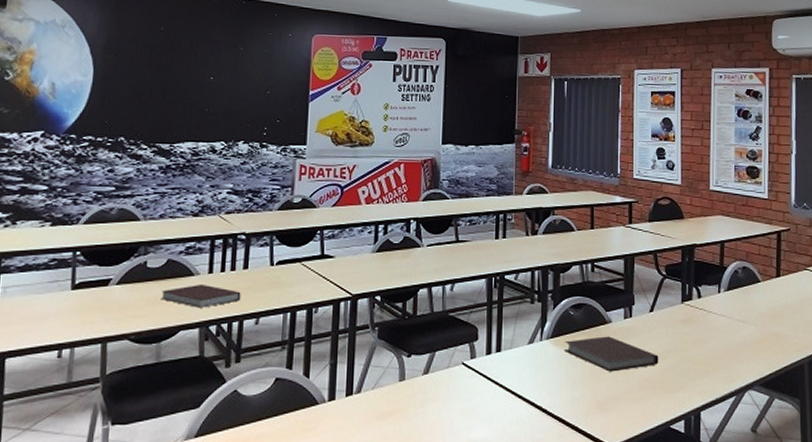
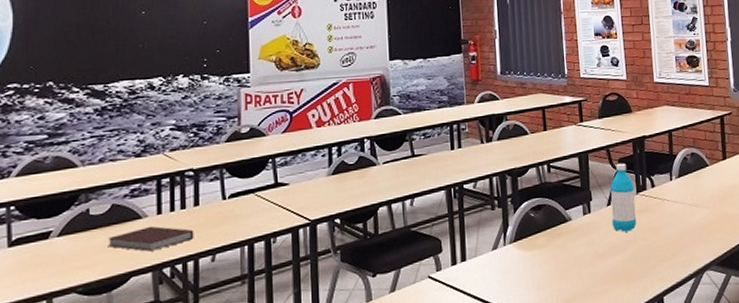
notebook: present [565,336,659,372] -> none [528,234,620,269]
water bottle: none [654,269,680,341] -> present [609,163,637,232]

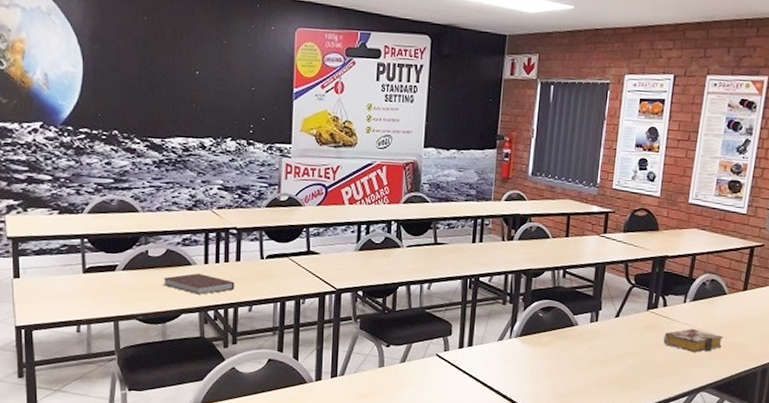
water bottle: present [609,163,637,232] -> none [617,278,647,344]
book: none [658,206,716,231] -> present [663,329,724,353]

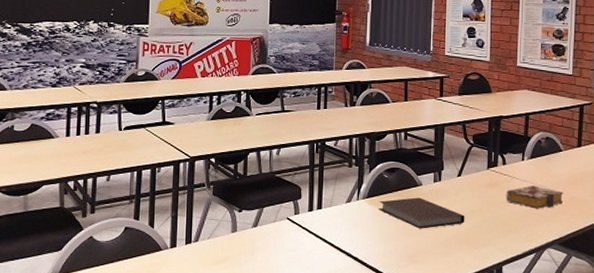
notebook: present [163,273,235,295] -> none [26,145,94,166]
notebook: none [532,337,620,369] -> present [379,197,465,229]

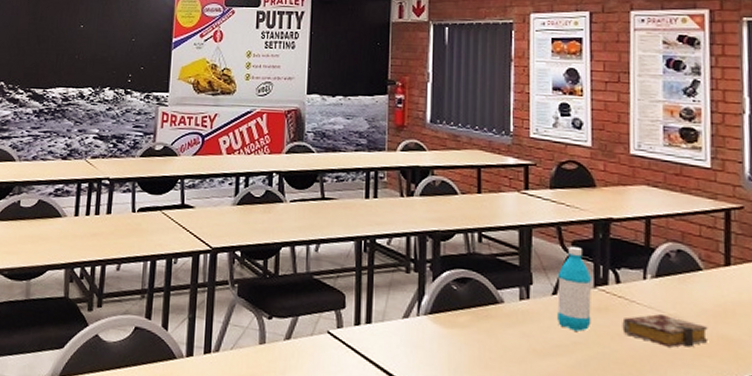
notebook: present [379,197,465,229] -> none [446,318,565,361]
water bottle: none [461,139,486,203] -> present [557,246,592,331]

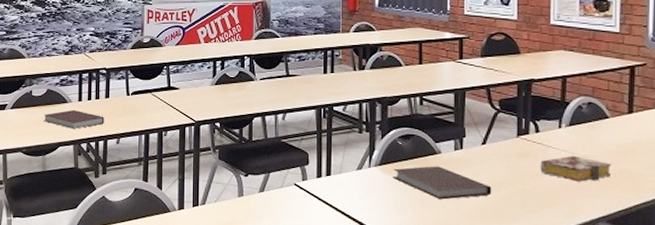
notebook: none [31,225,104,250] -> present [44,109,104,129]
notebook: none [446,318,565,361] -> present [393,166,492,200]
water bottle: present [557,246,592,331] -> none [486,104,516,173]

